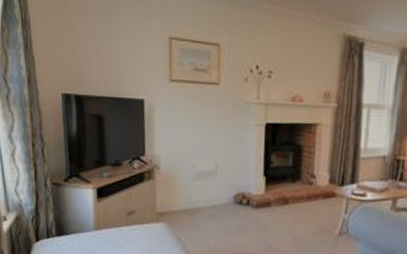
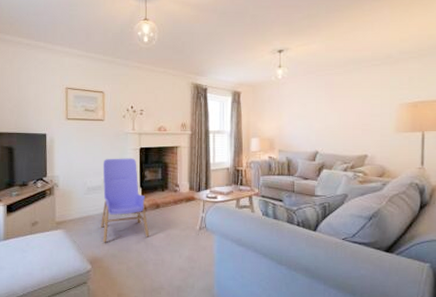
armchair: none [212,135,274,243] -> present [101,158,150,243]

